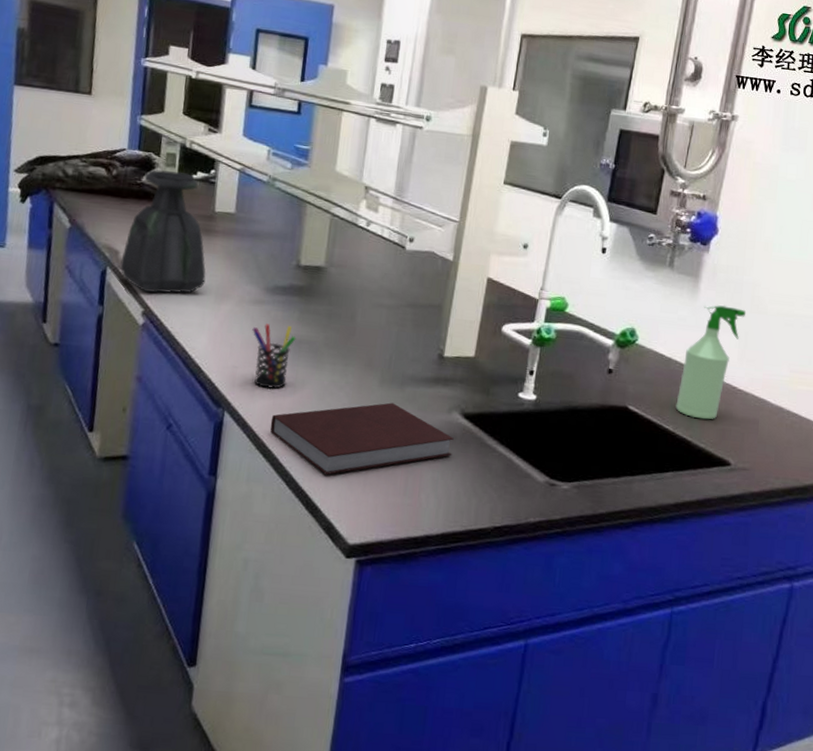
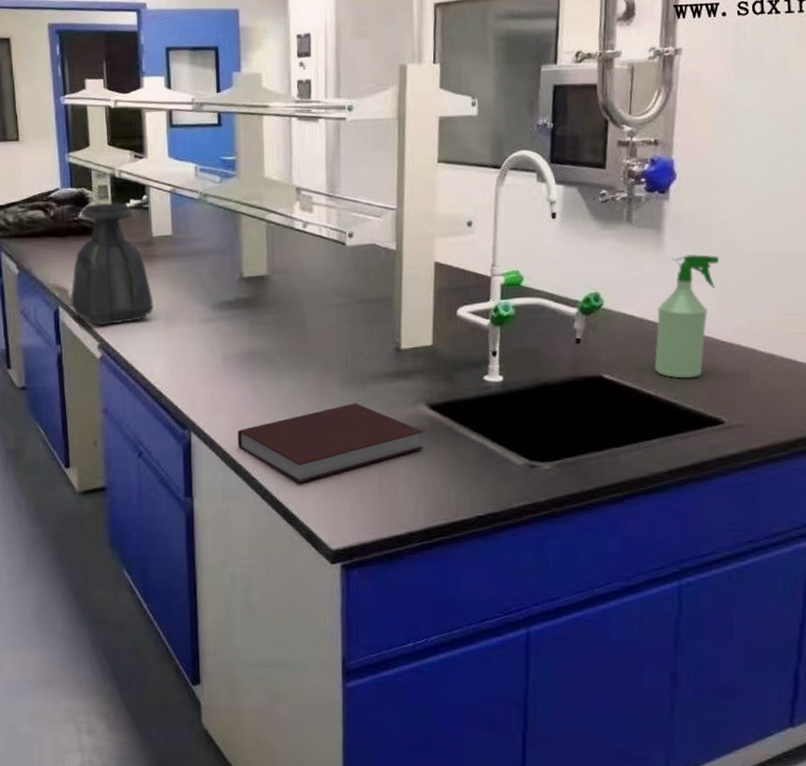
pen holder: present [252,323,296,389] -> none [206,339,250,404]

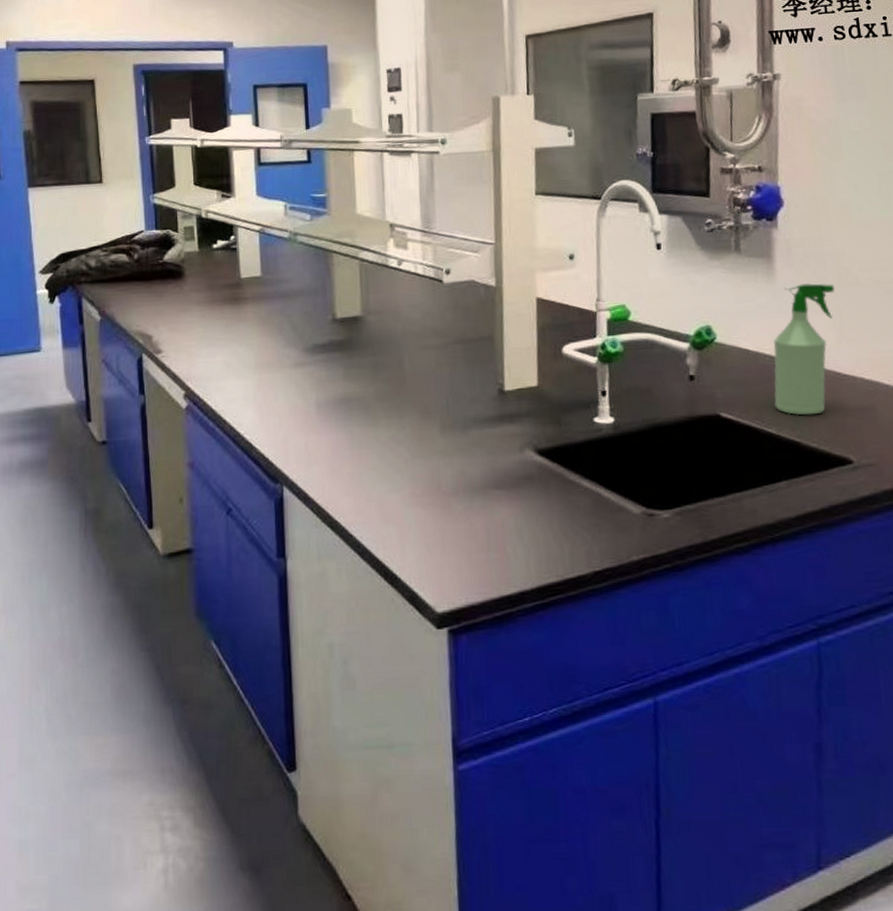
bottle: present [71,202,154,326] -> none [155,243,242,374]
notebook: present [237,403,424,484] -> none [332,450,533,540]

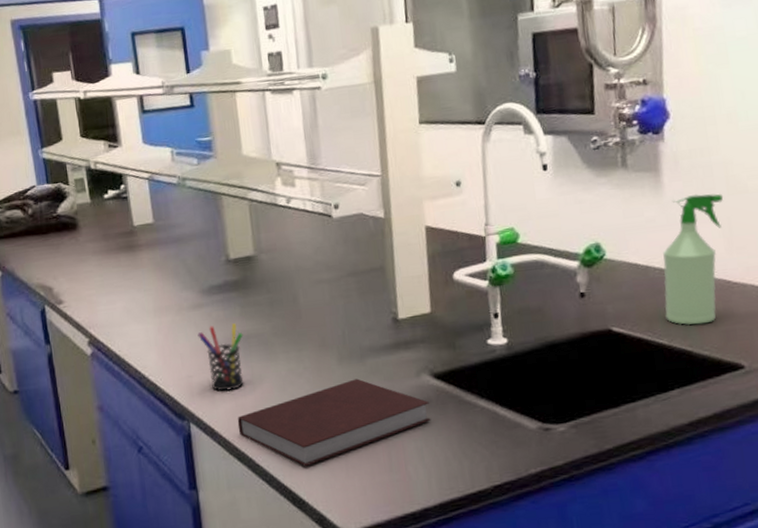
pen holder: none [298,385,345,455] -> present [197,323,244,392]
notebook: none [332,450,533,540] -> present [237,378,431,467]

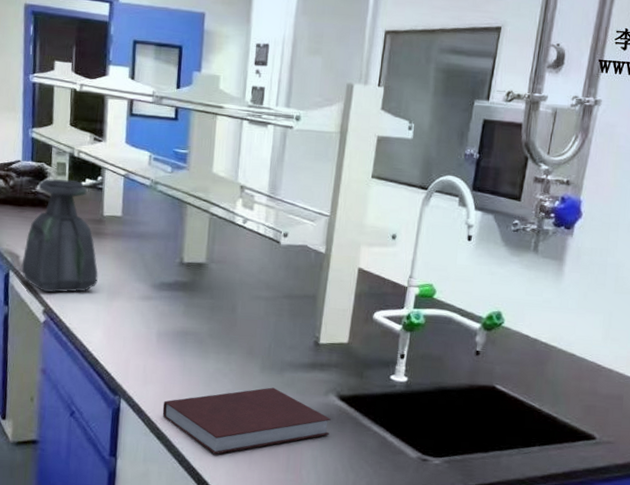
bottle: none [56,194,141,323] -> present [21,178,98,293]
pen holder: present [197,323,244,392] -> none [142,317,183,377]
spray bottle: present [663,193,724,326] -> none [541,286,611,397]

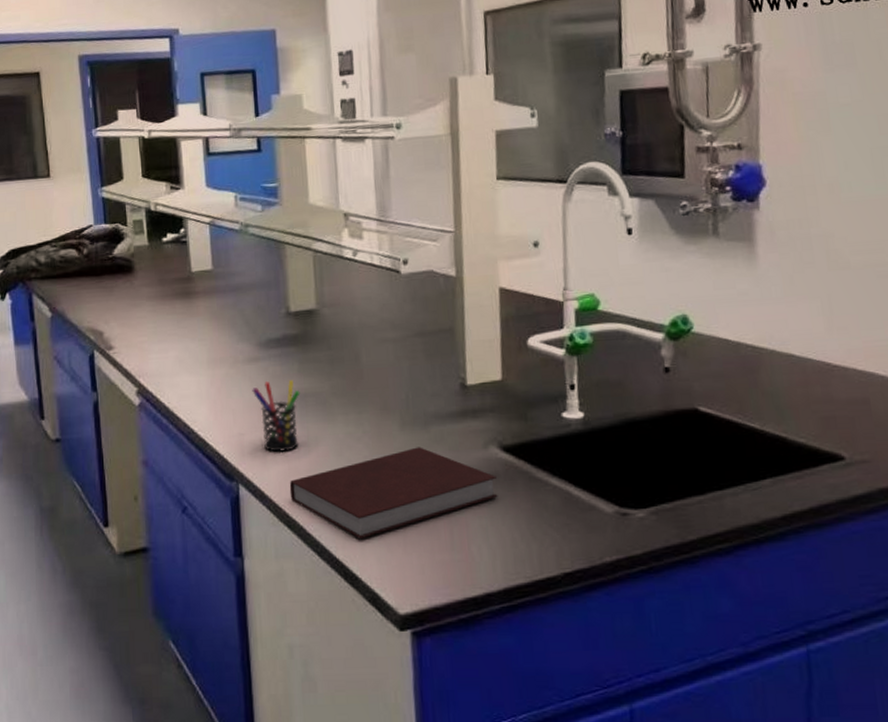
bottle: present [21,178,98,293] -> none [106,237,195,371]
pen holder: none [142,317,183,377] -> present [252,380,300,452]

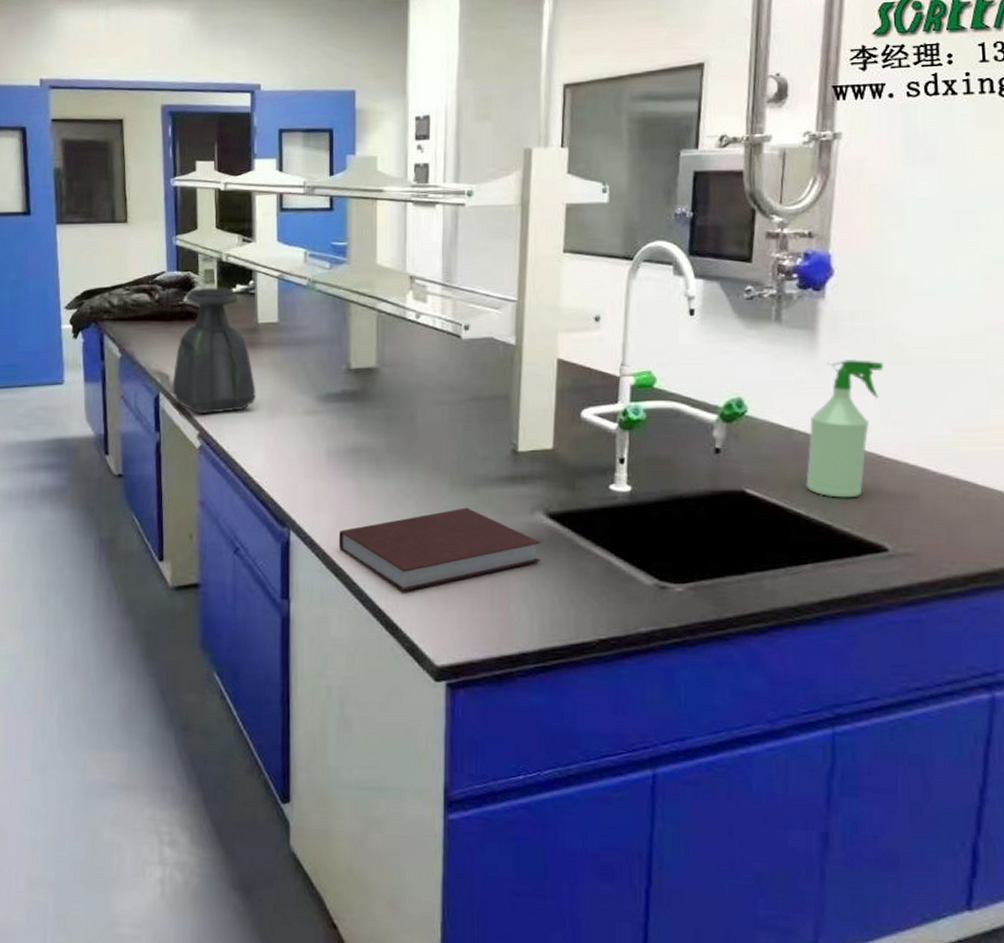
bottle: none [106,237,195,371] -> present [172,287,256,415]
pen holder: present [252,380,300,452] -> none [309,434,355,502]
spray bottle: none [756,267,824,410] -> present [806,358,884,498]

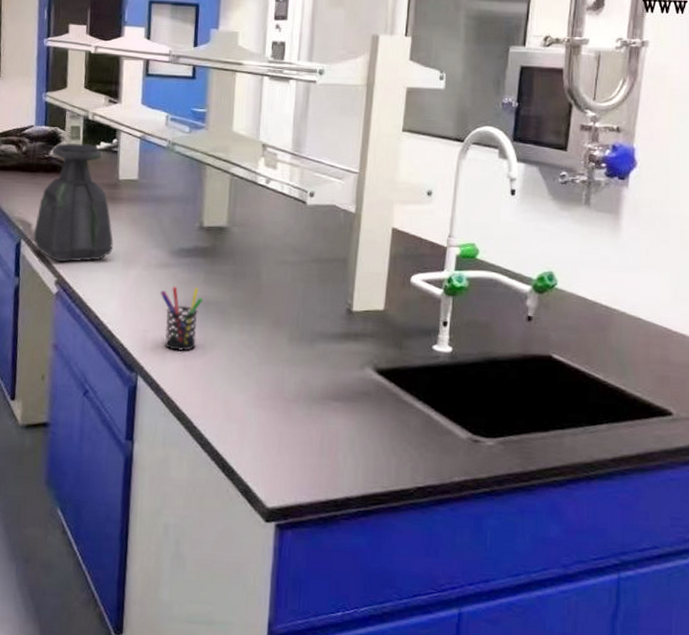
pen holder: none [309,434,355,502] -> present [160,286,203,351]
notebook: present [338,507,540,592] -> none [182,360,368,437]
spray bottle: present [806,358,884,498] -> none [605,241,676,366]

